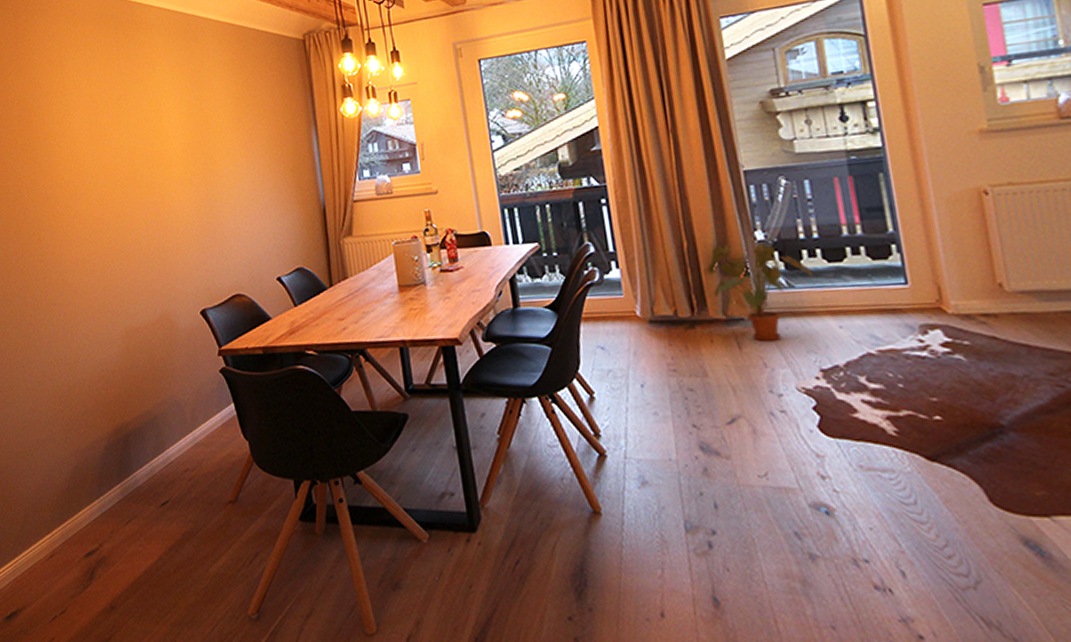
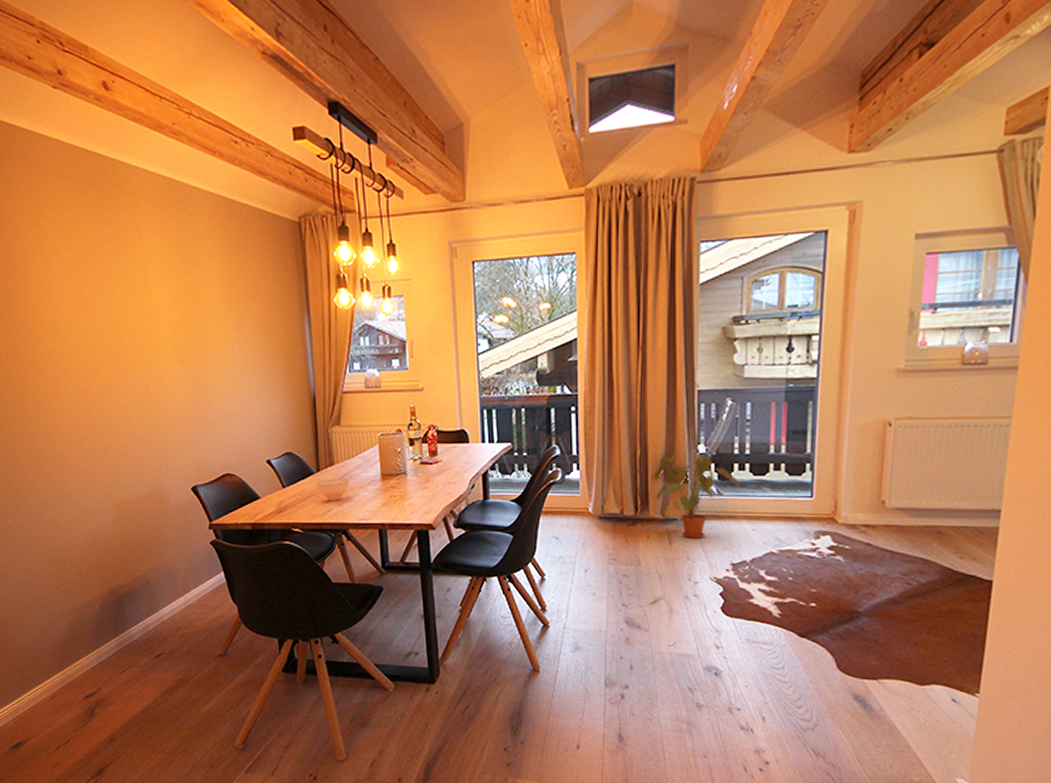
bowl: none [330,292,365,318] -> present [316,478,349,501]

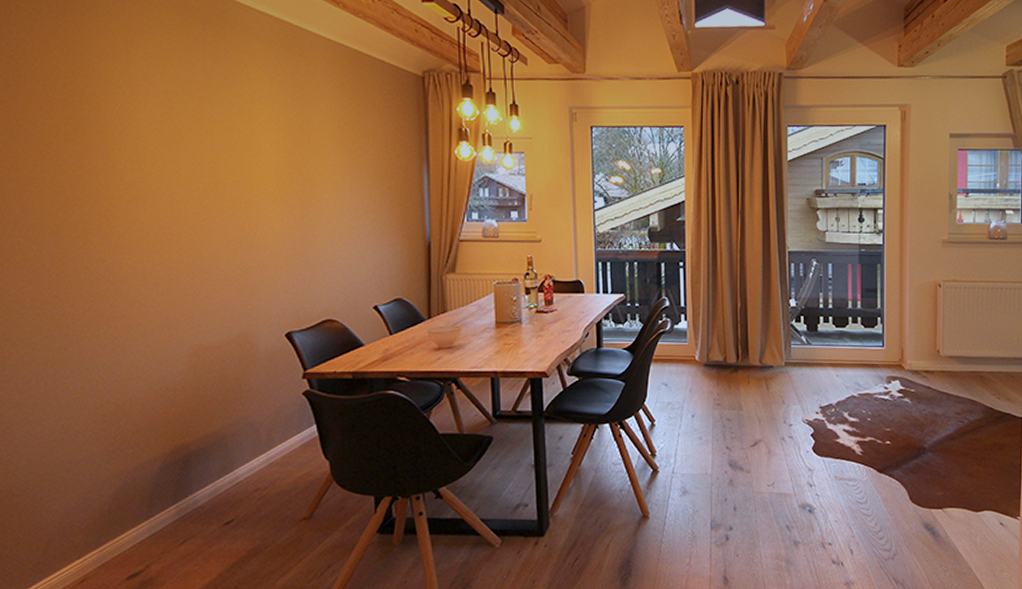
house plant: present [653,454,741,538] -> none [752,307,826,384]

